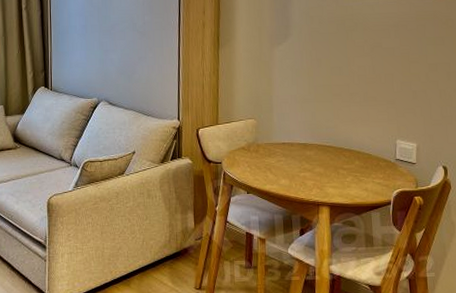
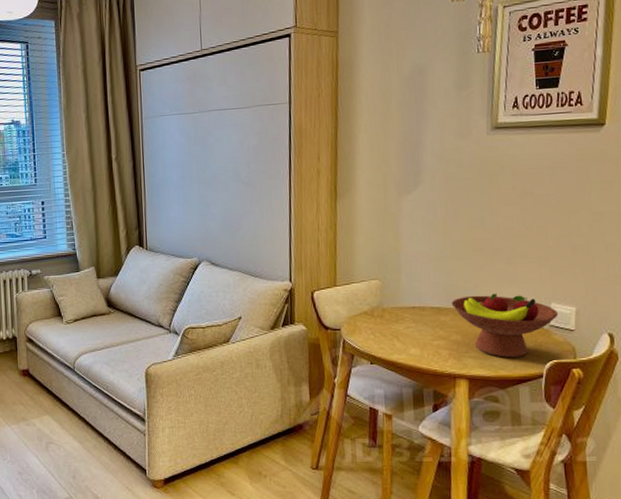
fruit bowl: none [315,131,403,187] -> present [451,293,559,358]

